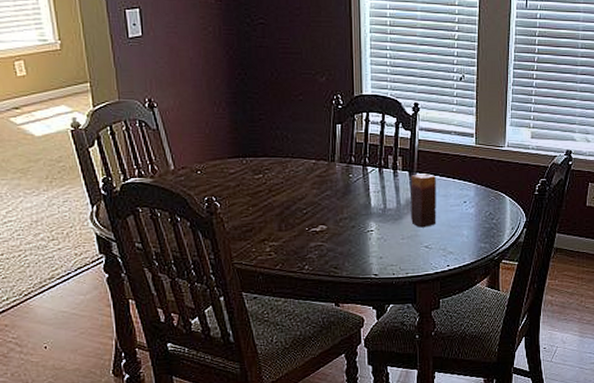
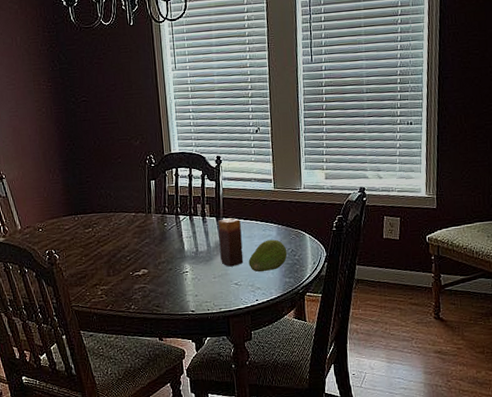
fruit: none [441,200,485,236] -> present [248,239,288,273]

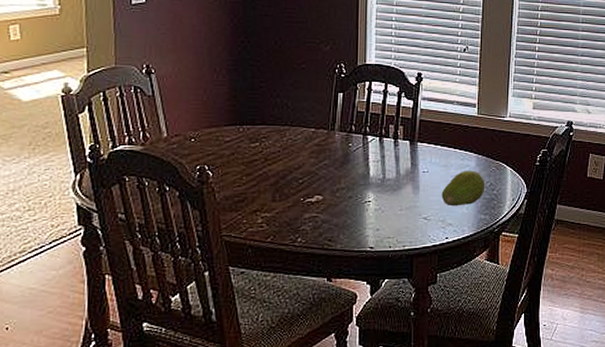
candle: present [218,218,244,267] -> none [410,143,437,198]

